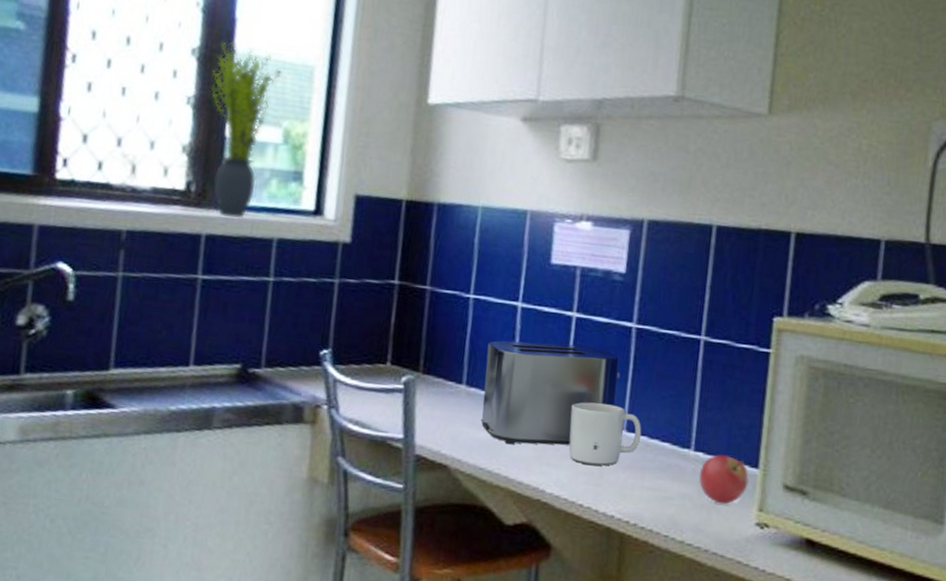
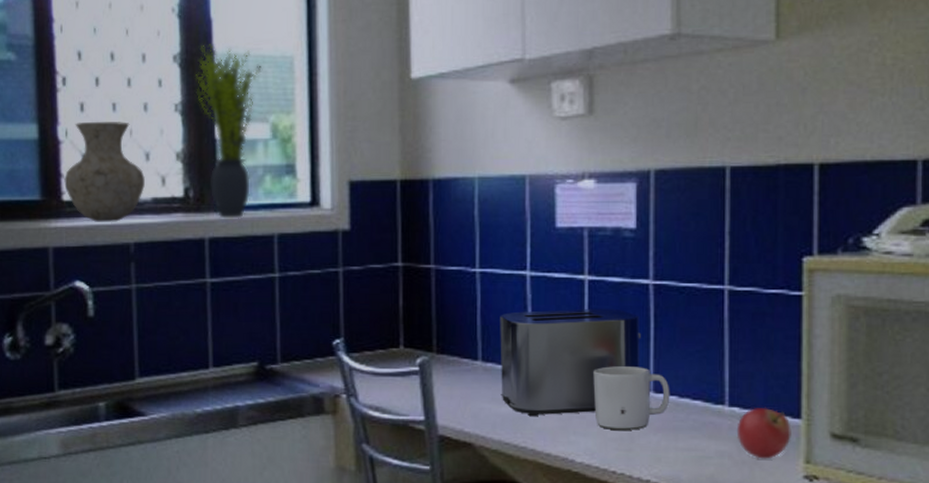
vase: none [59,102,147,207] -> present [64,121,145,222]

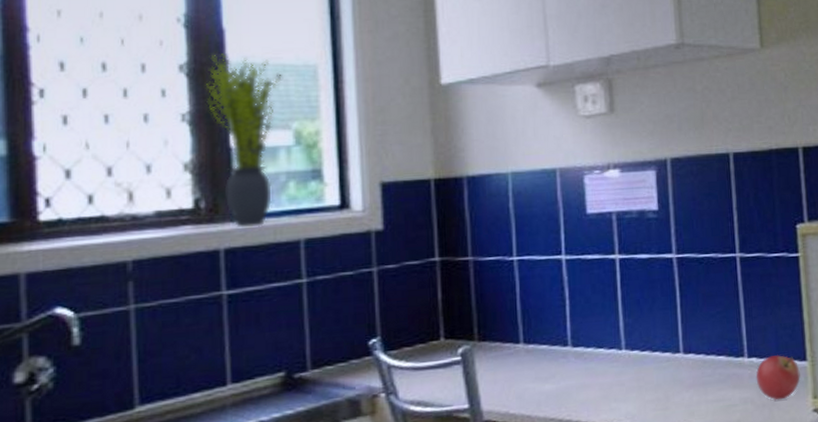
vase: present [64,121,145,222] -> none [41,134,145,242]
toaster: present [500,308,641,417] -> none [539,282,669,391]
mug: present [593,366,670,430] -> none [629,332,698,393]

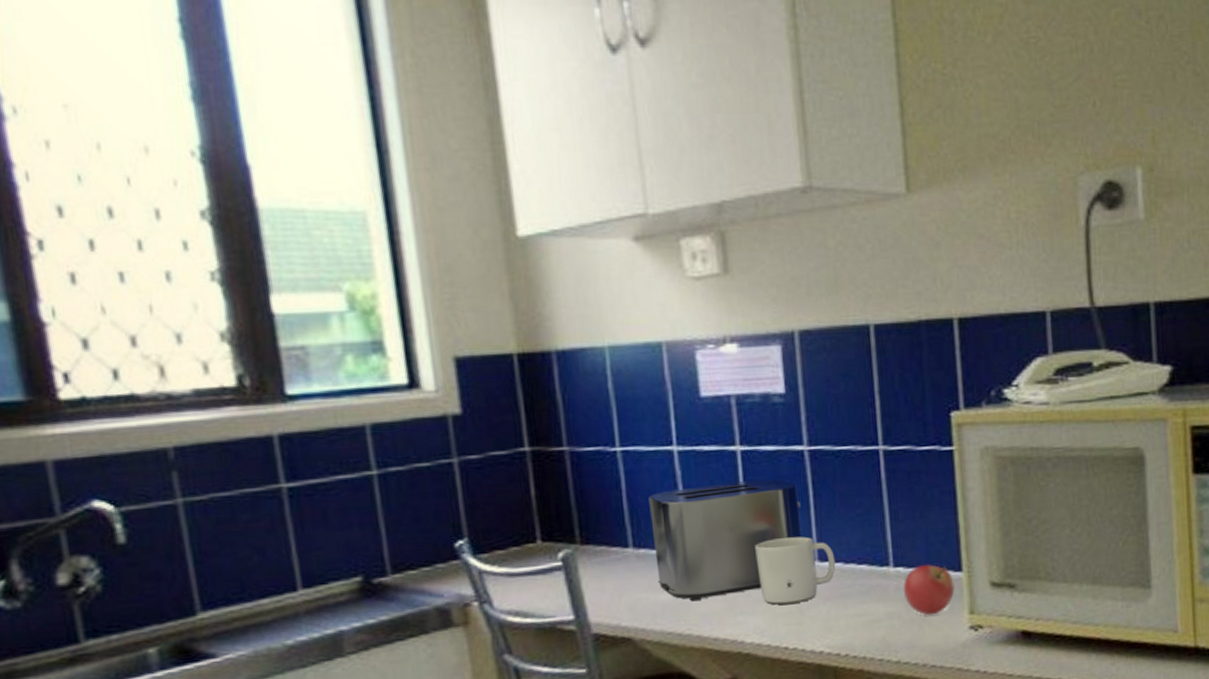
potted plant: present [206,54,283,227] -> none [234,196,328,409]
toaster: none [539,282,669,391] -> present [648,478,802,602]
mug: none [629,332,698,393] -> present [755,536,836,605]

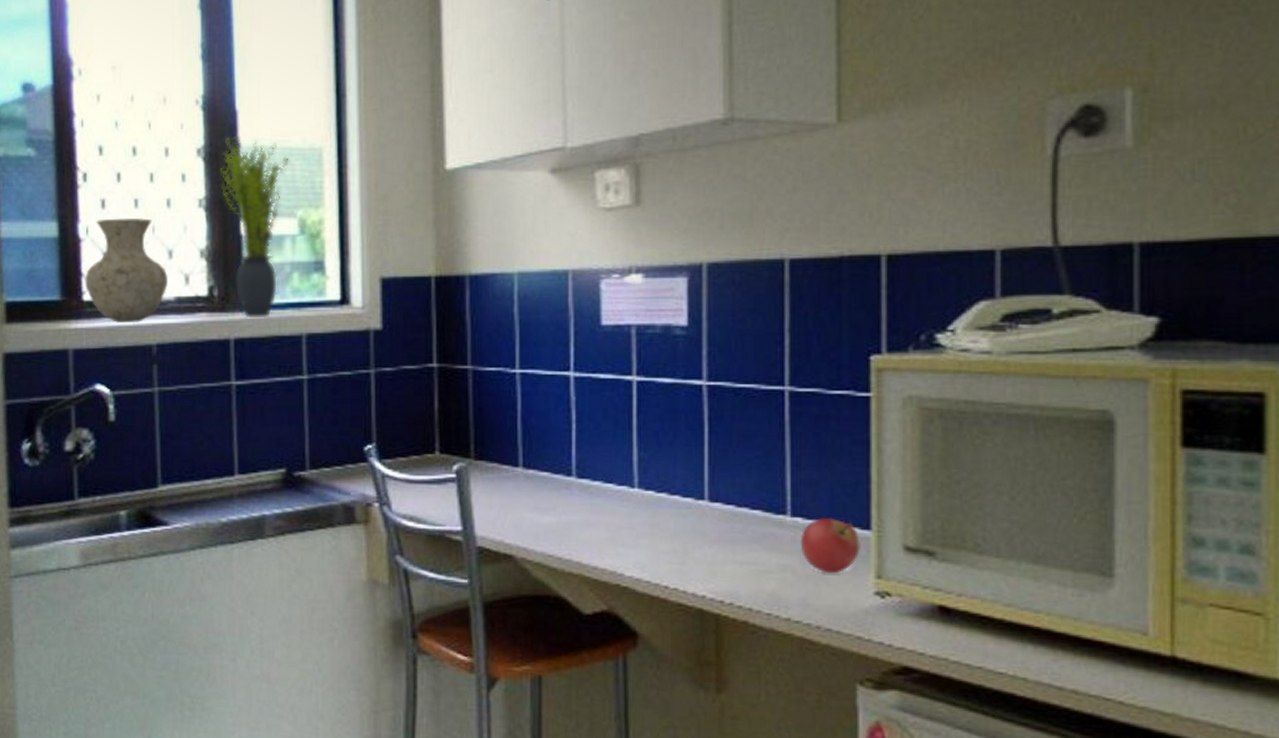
vase: none [58,295,180,425] -> present [85,218,168,323]
potted plant: none [234,196,328,409] -> present [220,137,290,319]
toaster: present [648,478,802,602] -> none [542,411,694,527]
mug: present [755,536,836,605] -> none [643,473,727,542]

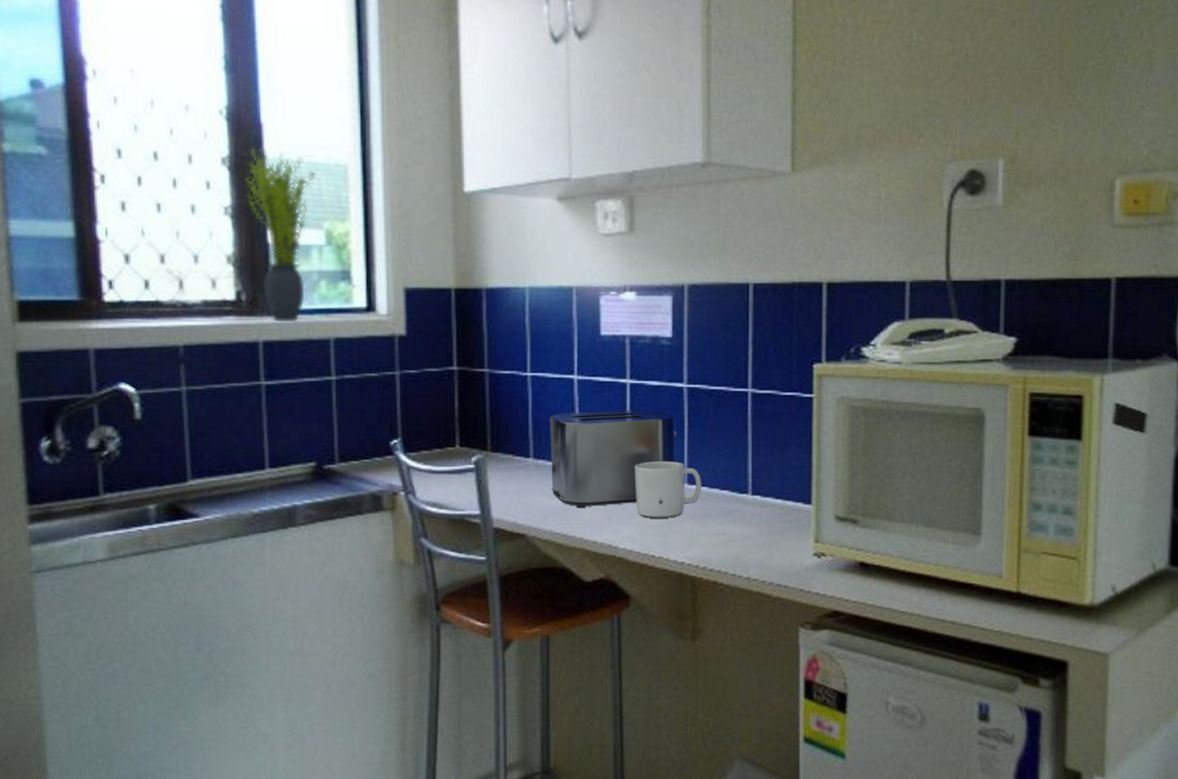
vase: present [85,218,168,323] -> none [105,221,194,324]
toaster: none [542,411,694,527] -> present [550,409,676,509]
mug: none [643,473,727,542] -> present [635,461,702,518]
fruit: present [800,517,860,574] -> none [758,495,804,540]

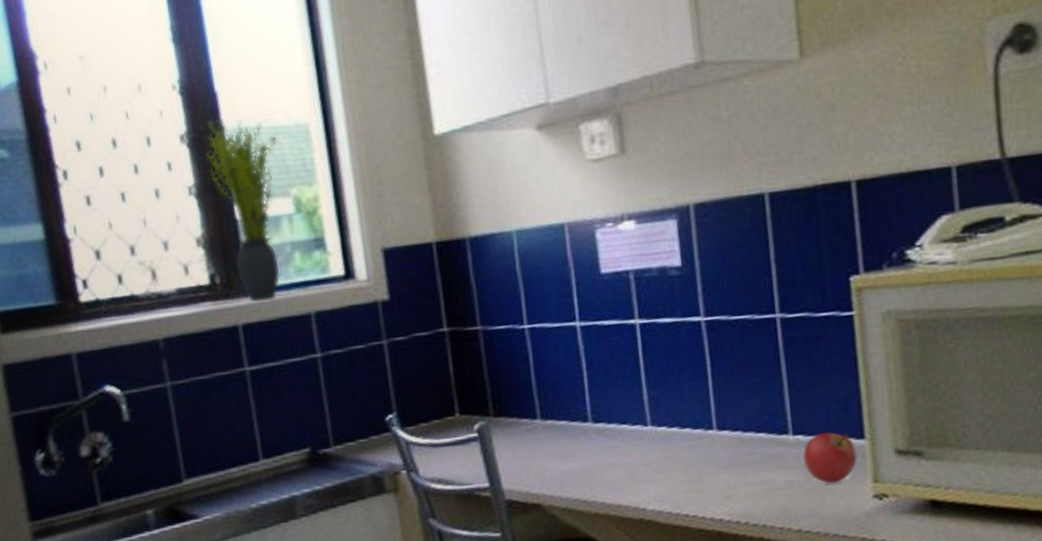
toaster: present [550,409,676,509] -> none [554,350,700,470]
mug: present [635,461,702,518] -> none [655,406,735,473]
fruit: none [758,495,804,540] -> present [803,431,858,484]

